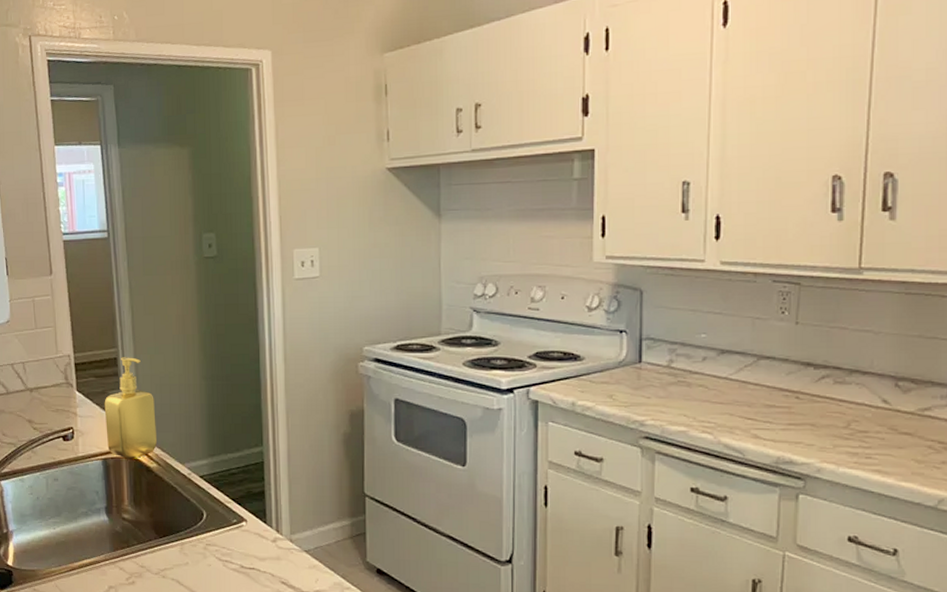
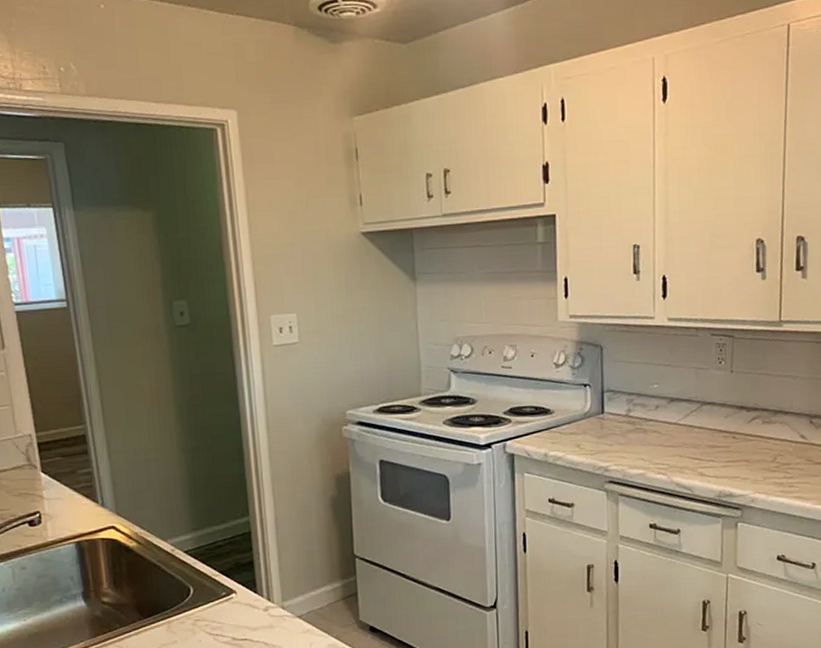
soap dispenser: present [104,357,158,460] -> none [74,433,136,541]

